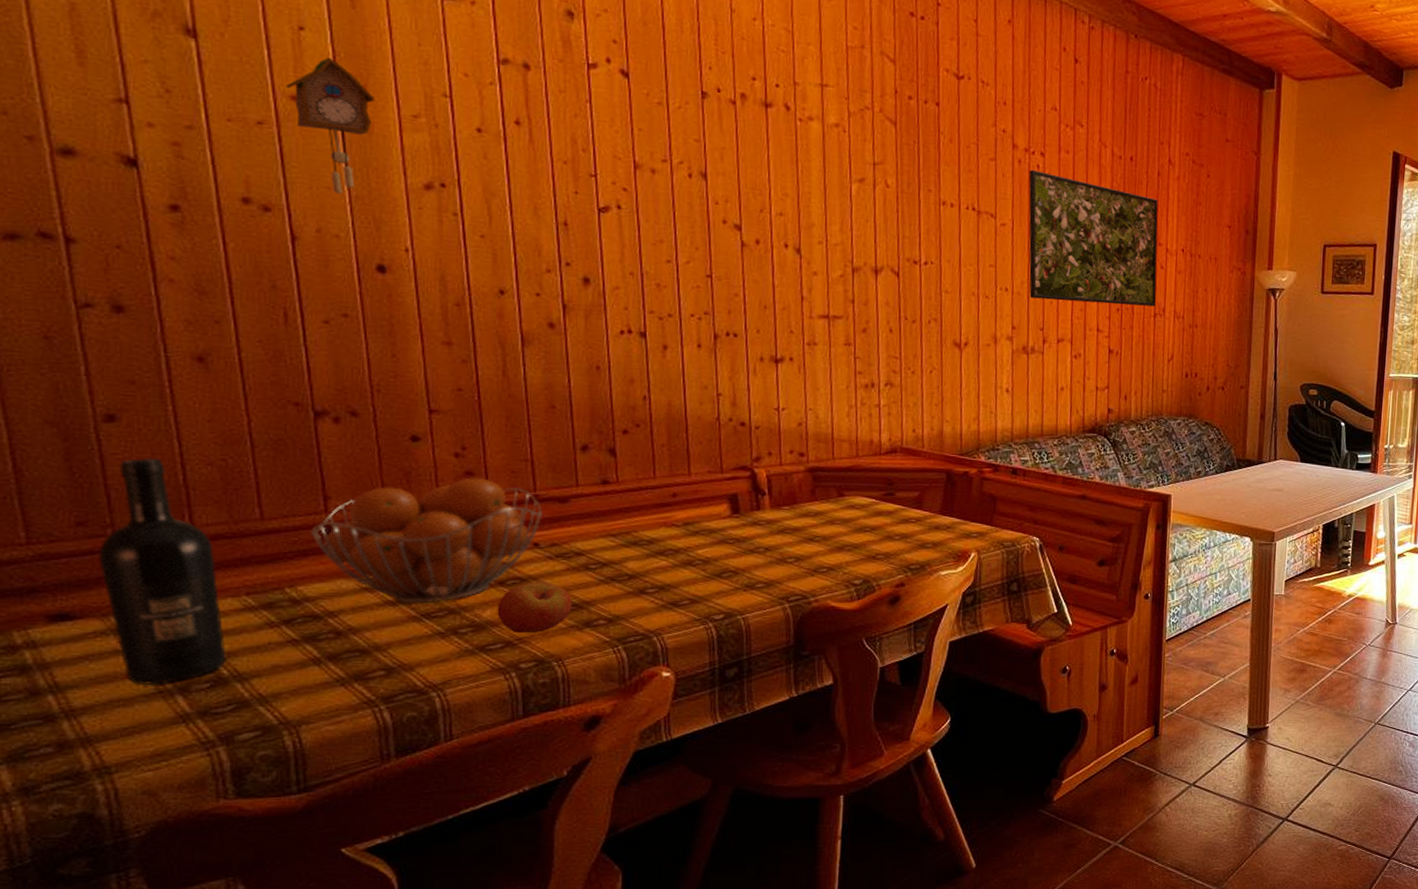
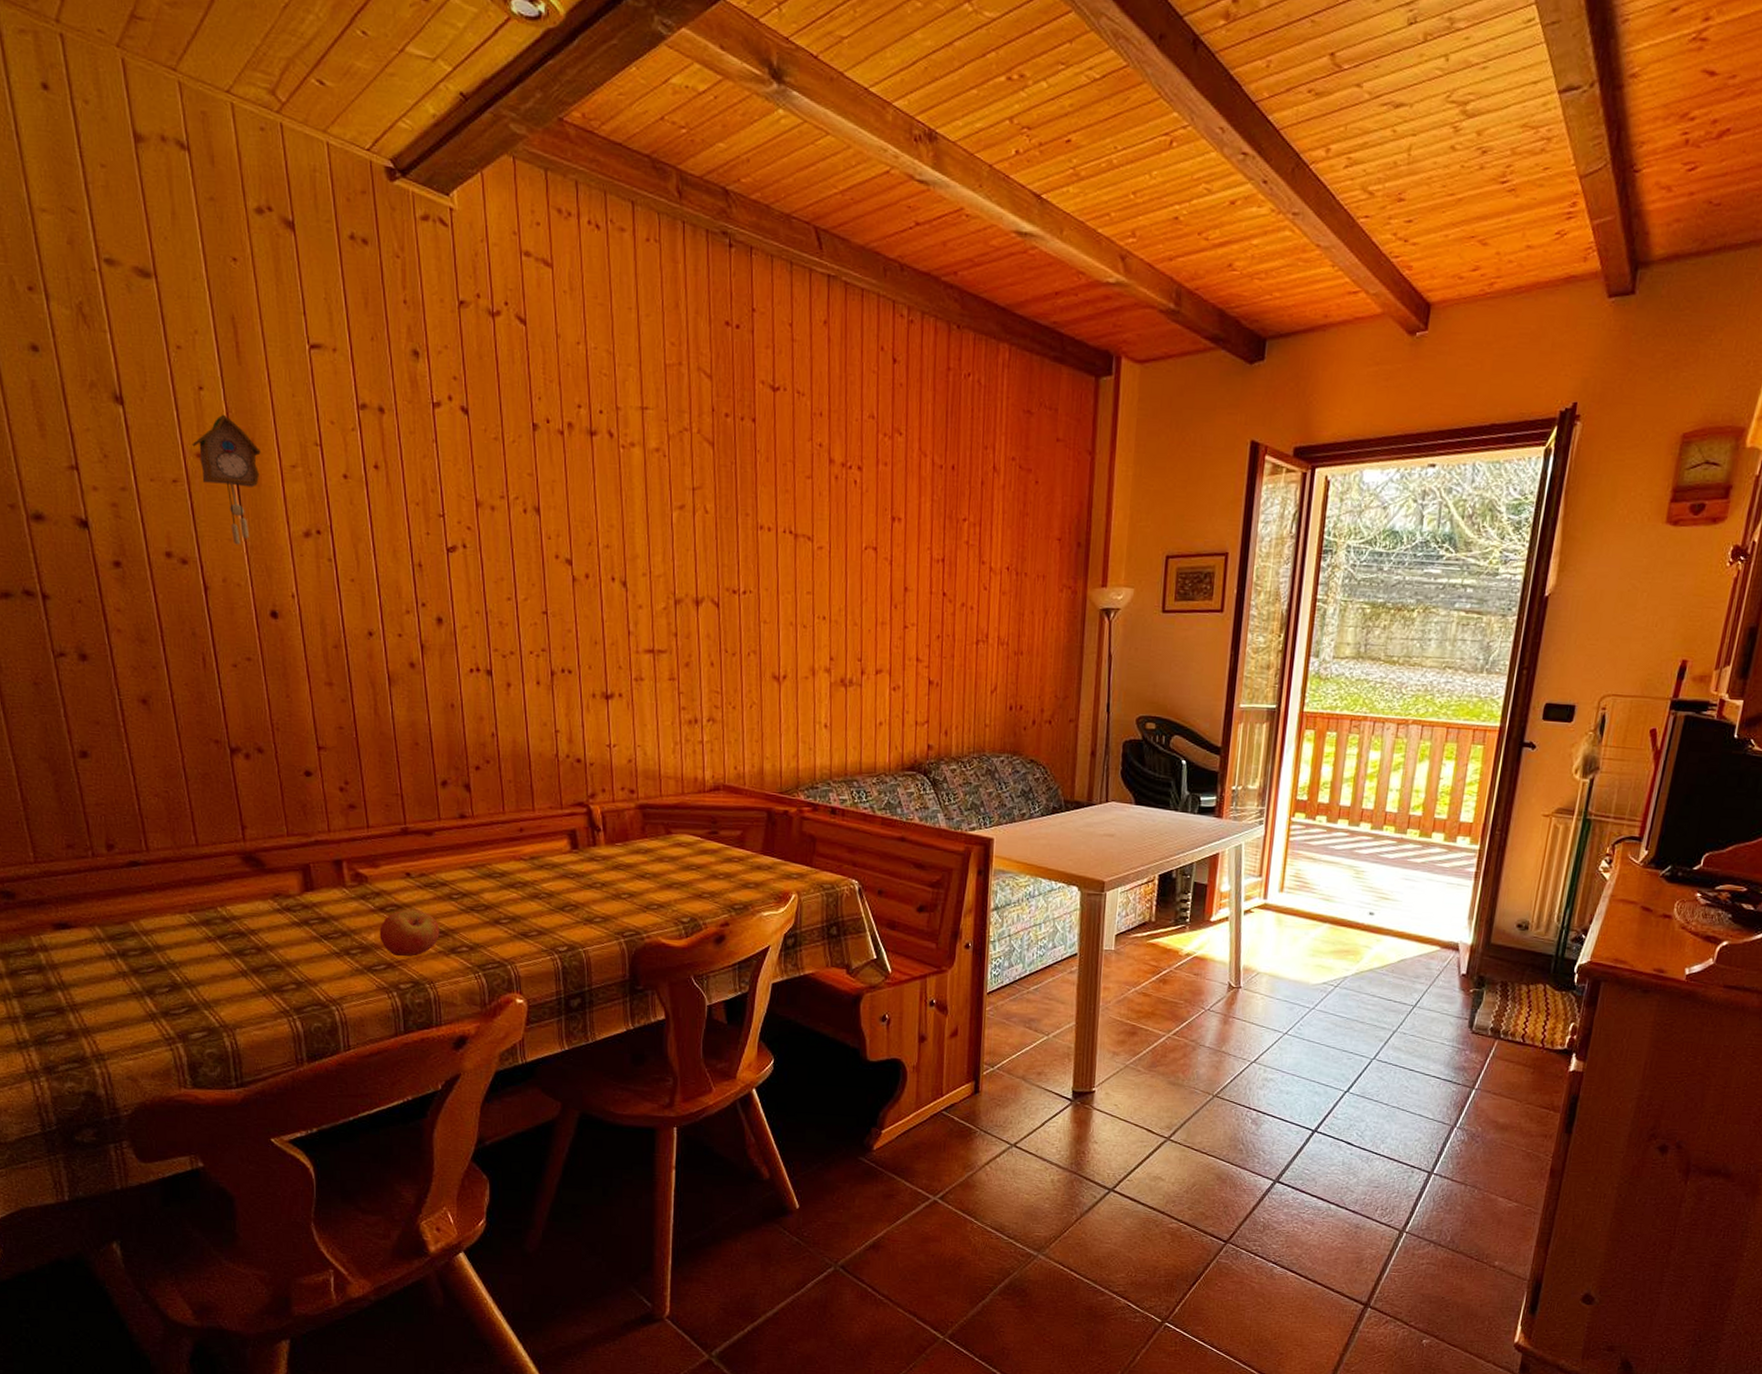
wine bottle: present [98,458,226,685] -> none [84,790,179,987]
fruit basket: present [311,477,544,604] -> none [233,810,413,926]
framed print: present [1028,169,1159,307] -> none [845,485,982,633]

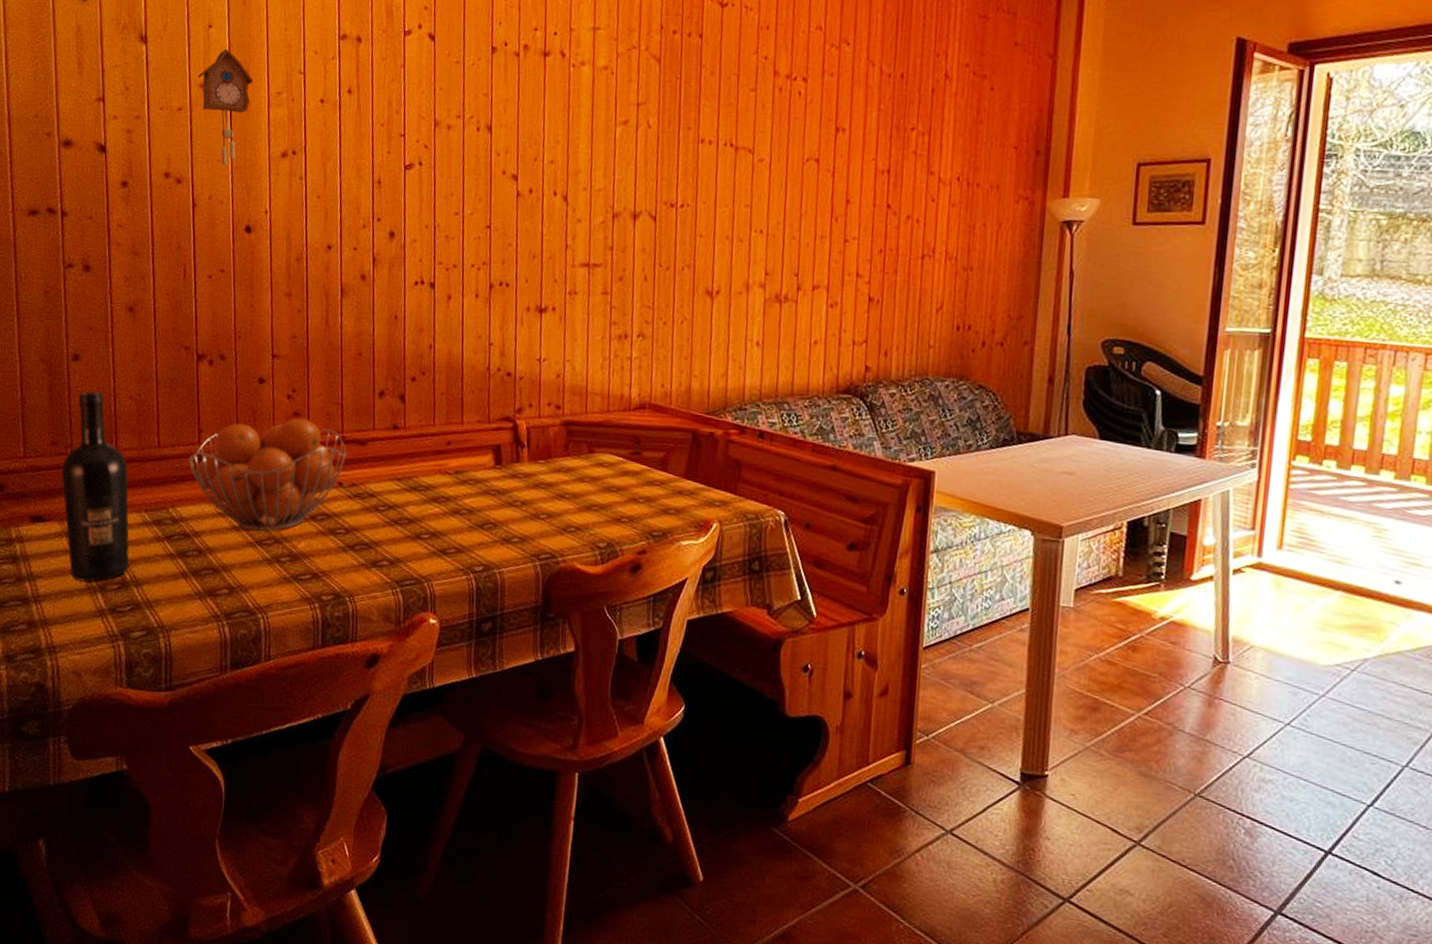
wine bottle: none [84,790,179,987] -> present [61,391,130,582]
fruit basket: none [233,810,413,926] -> present [188,418,348,531]
apple: present [379,909,440,957] -> none [308,519,364,568]

